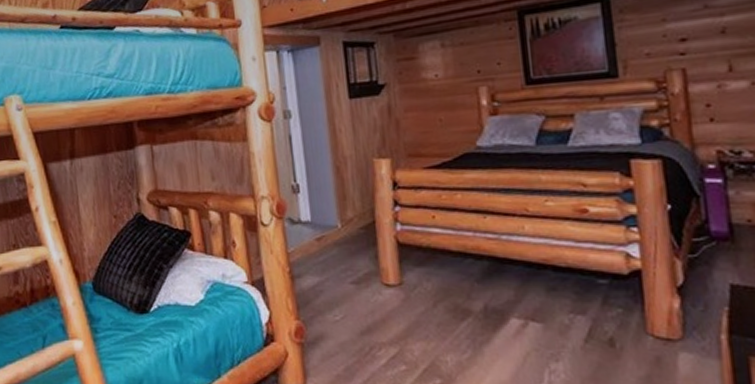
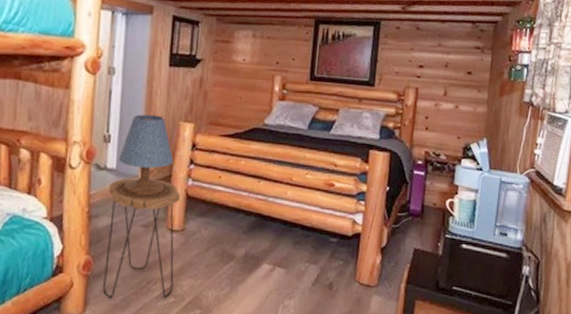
side table: none [308,227,402,369] -> present [103,178,181,299]
table lamp: none [312,155,375,249] -> present [119,114,174,197]

